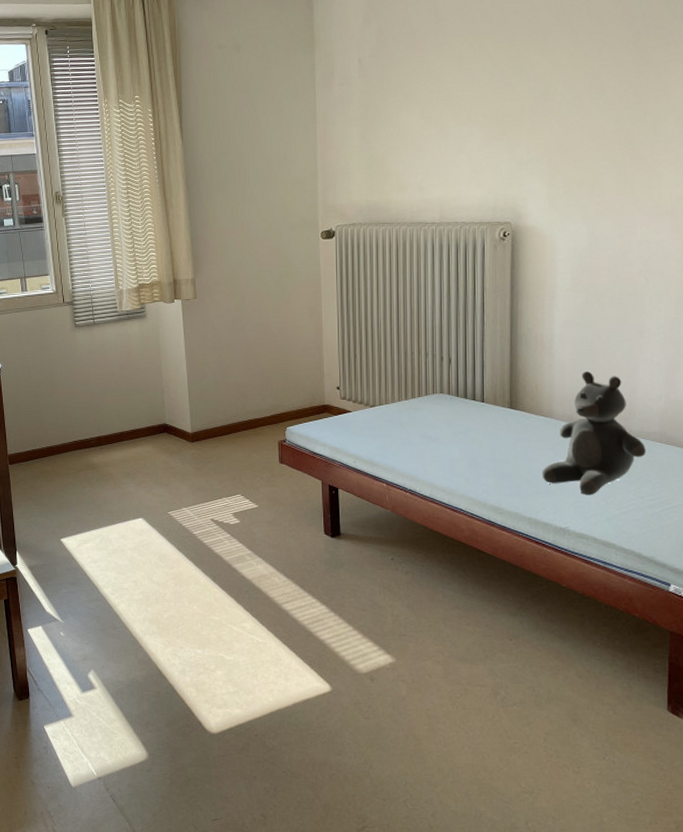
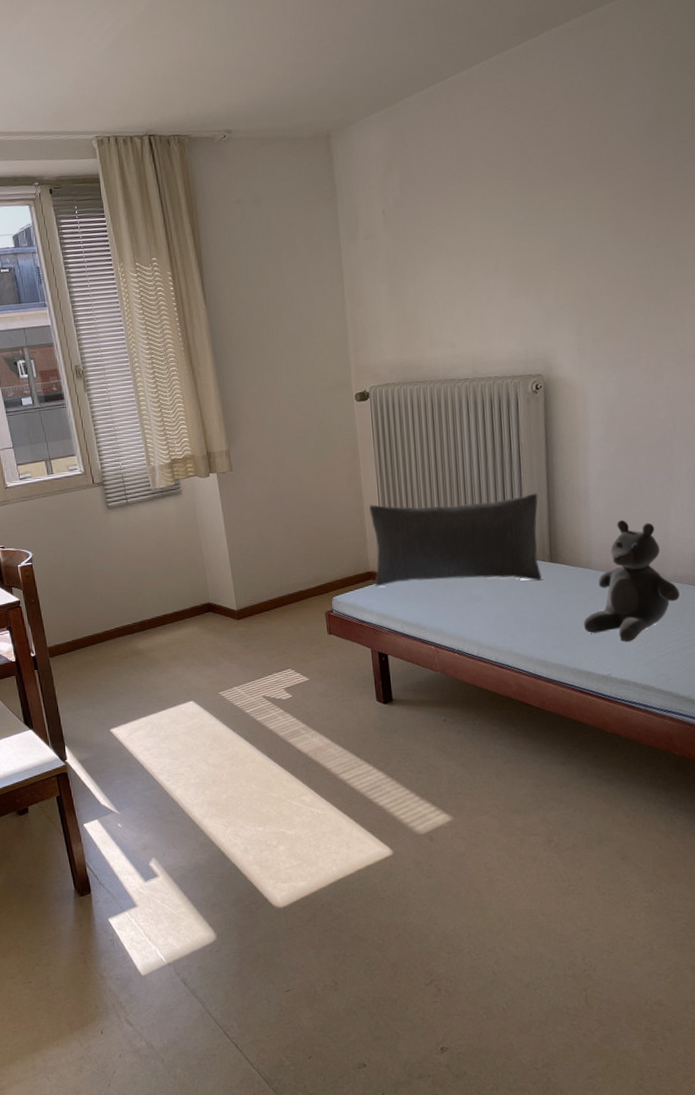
pillow: none [328,338,501,426] -> present [369,493,542,587]

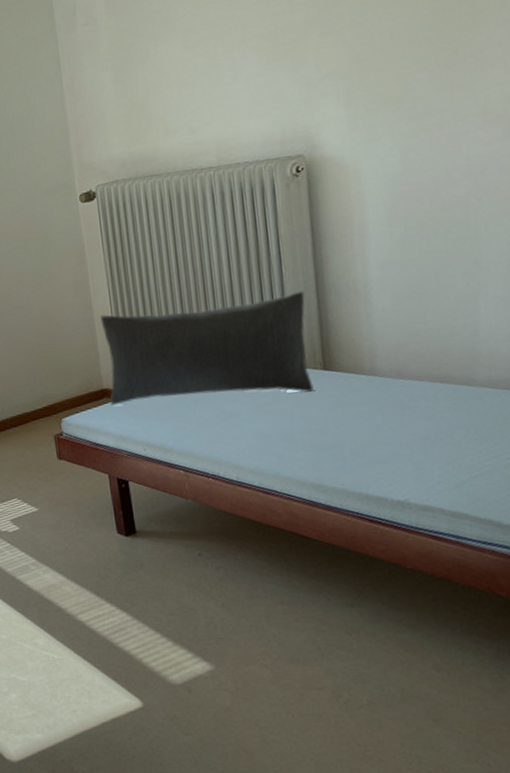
teddy bear: present [583,520,680,642] -> none [369,316,497,461]

